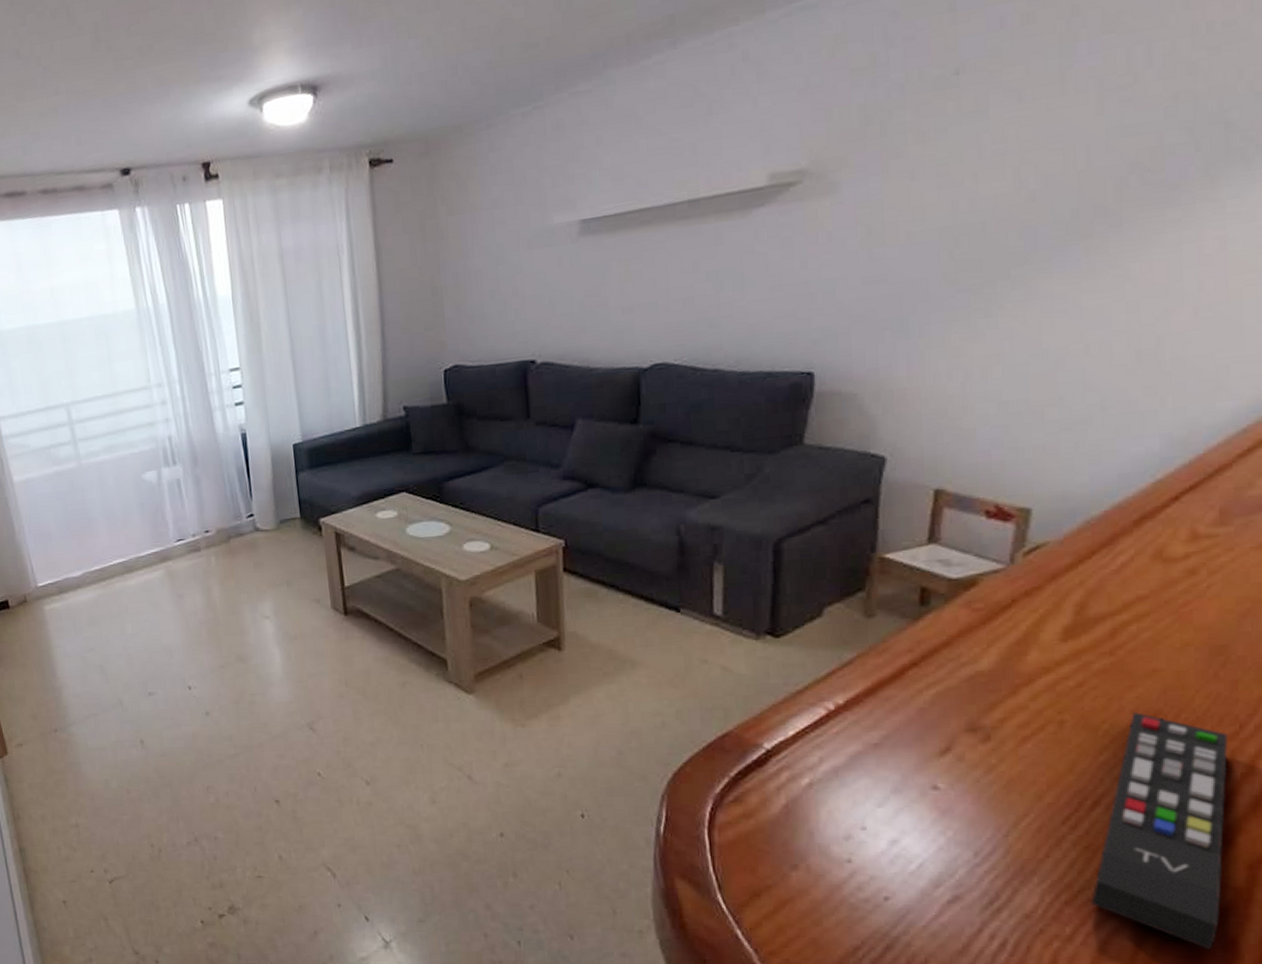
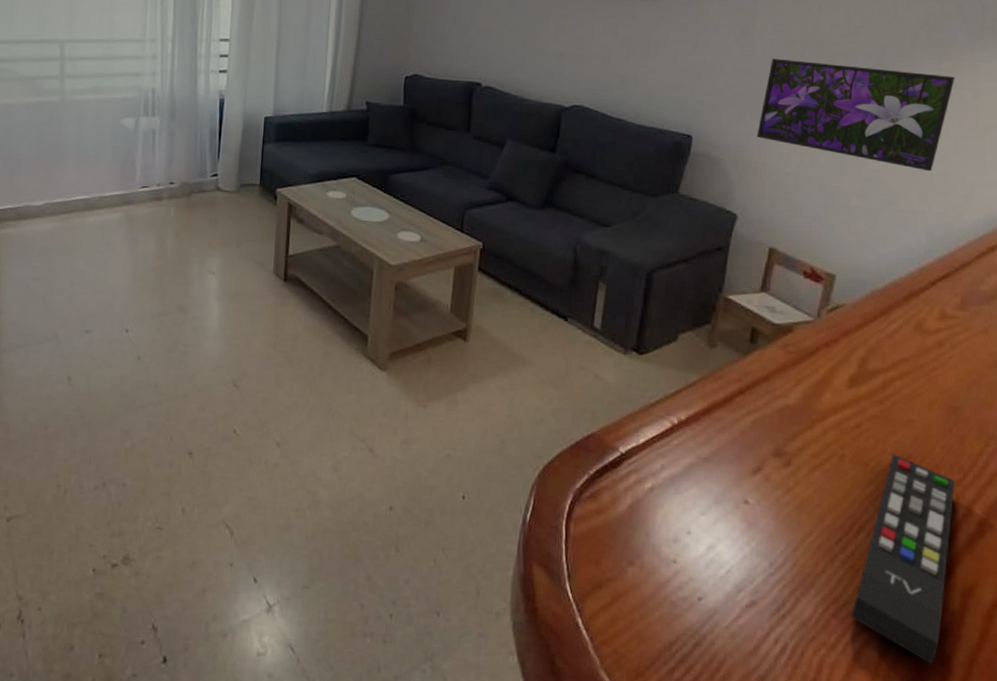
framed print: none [902,226,1189,360] -> present [756,59,956,172]

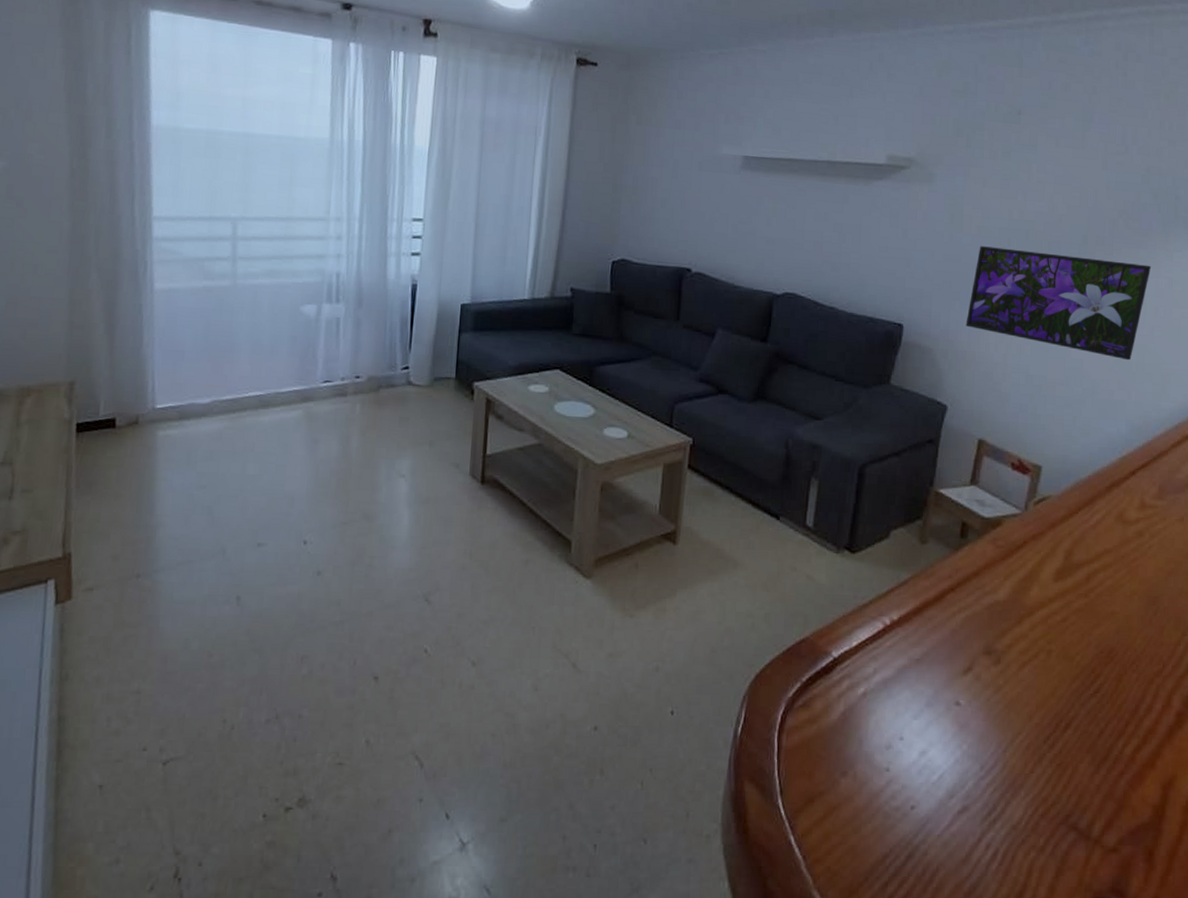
remote control: present [851,454,956,665] -> none [1059,647,1156,861]

